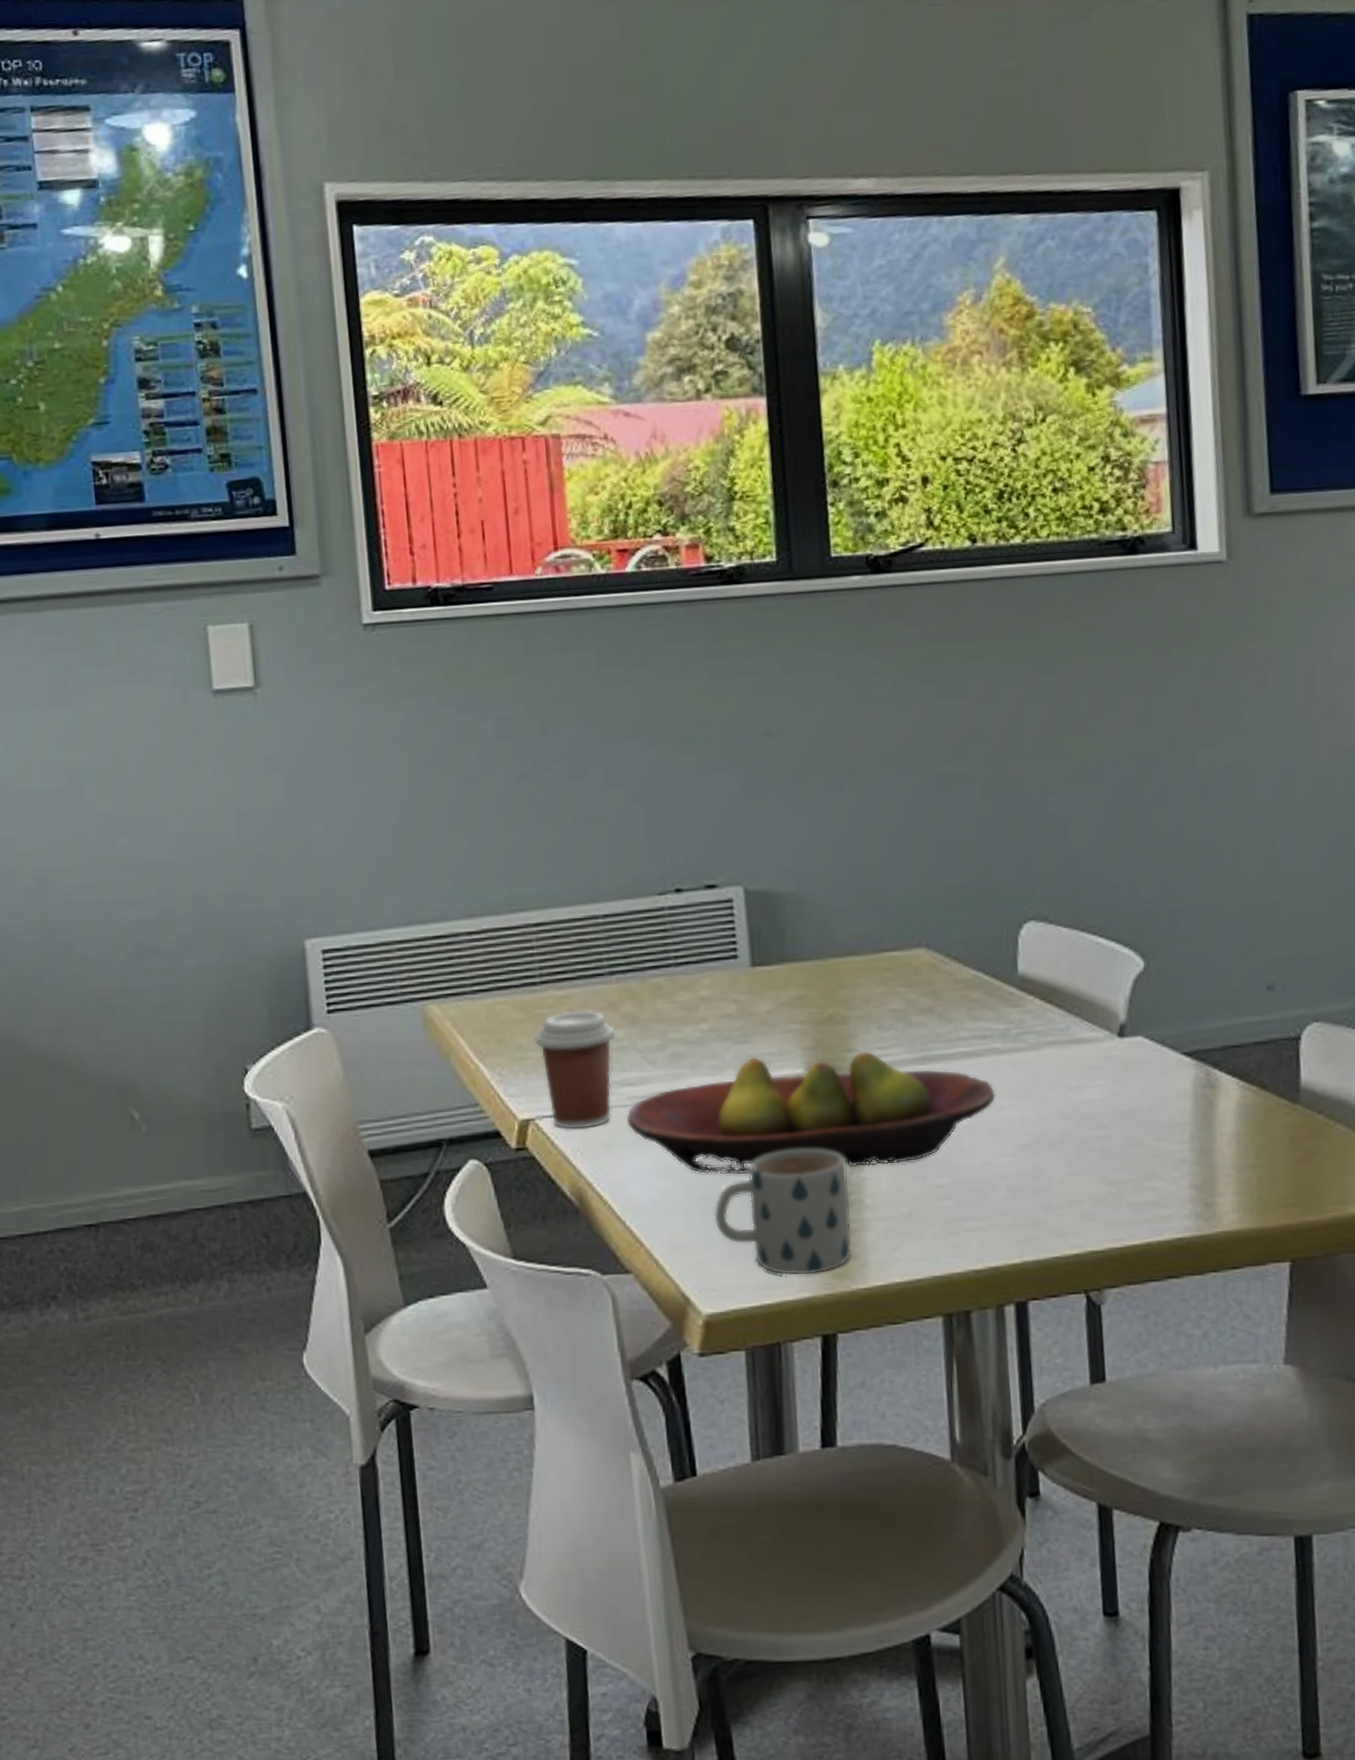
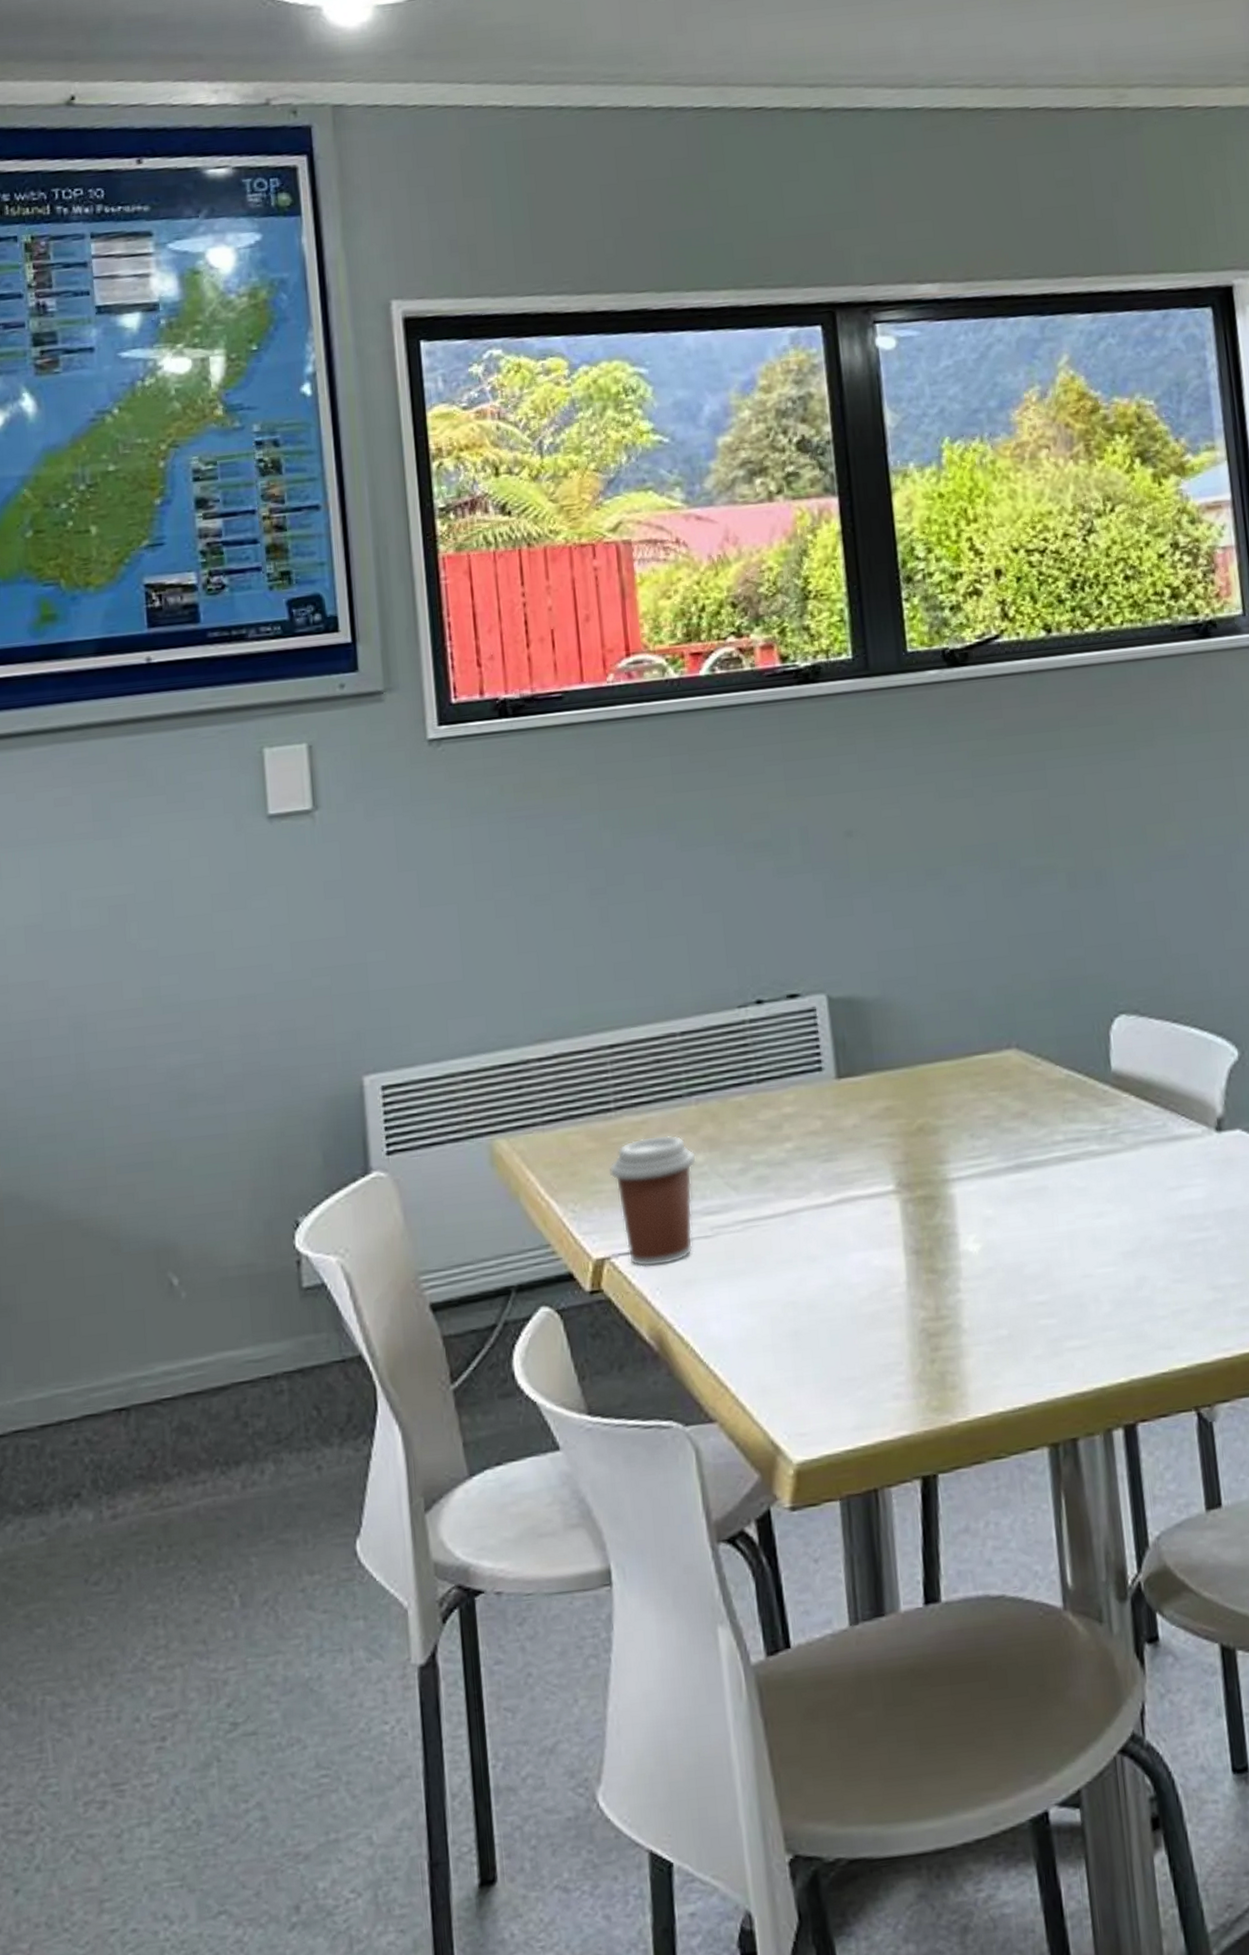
fruit bowl: present [626,1050,997,1176] -> none [708,1161,1095,1307]
mug: present [714,1148,853,1276] -> none [803,1270,951,1413]

